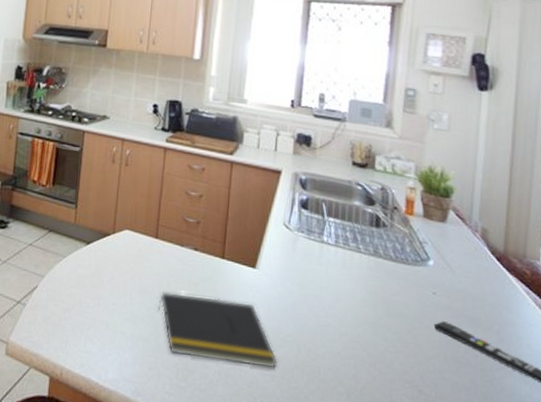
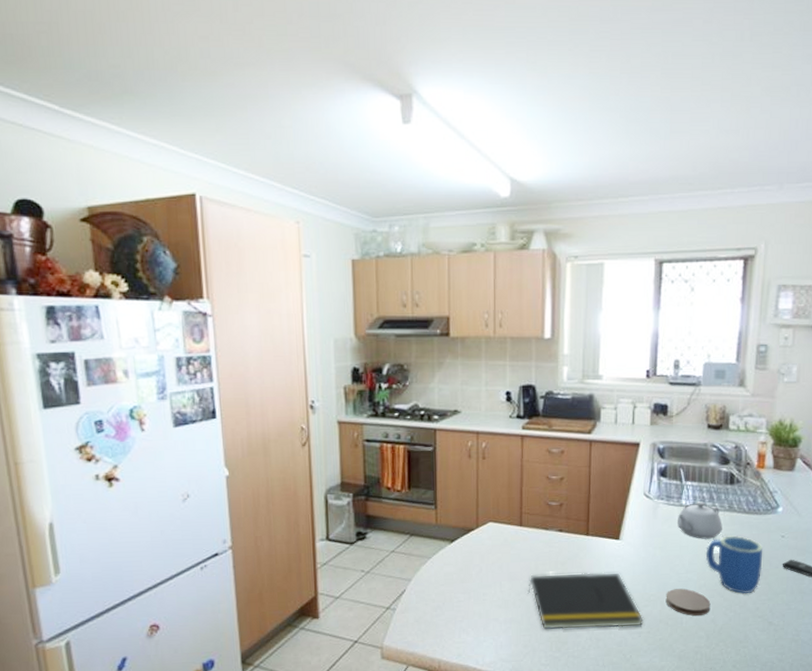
coaster: none [302,332,352,369] -> present [665,588,711,616]
teapot: none [317,240,367,283] -> present [677,501,722,539]
mug: none [348,283,412,352] -> present [705,535,763,594]

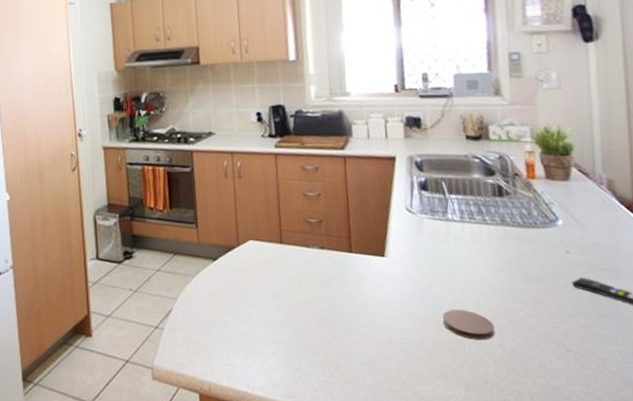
notepad: present [528,571,644,630] -> none [294,291,421,353]
teapot: present [677,501,722,539] -> none [444,215,497,256]
mug: present [705,535,763,594] -> none [481,251,549,316]

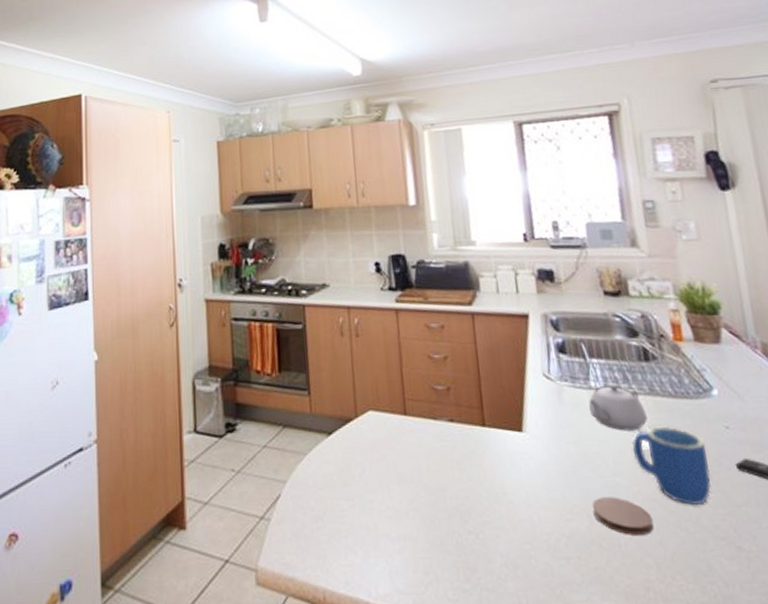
teapot: none [444,215,497,256] -> present [588,383,648,431]
mug: none [481,251,549,316] -> present [632,426,711,506]

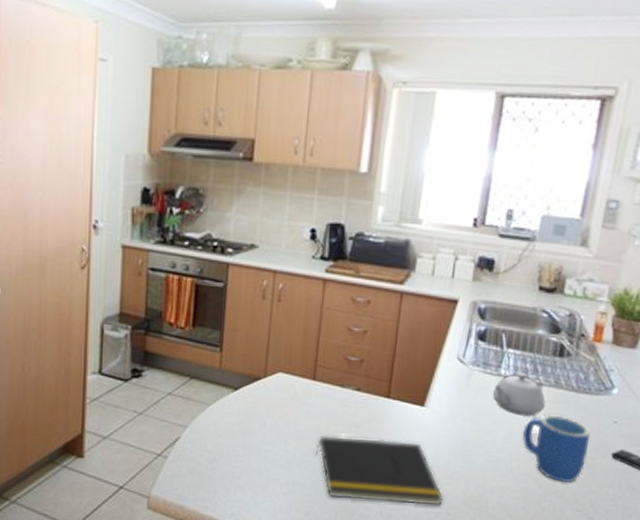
notepad: none [421,473,570,551] -> present [315,435,444,507]
coaster: present [592,497,654,535] -> none [471,468,523,501]

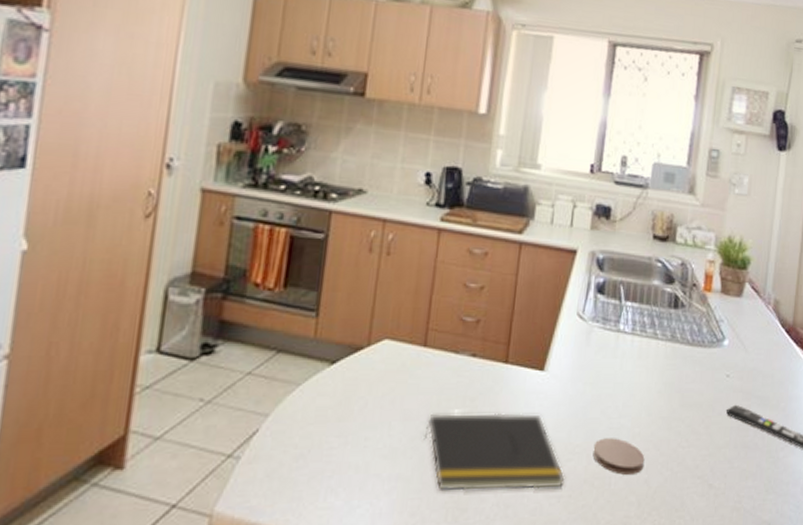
coaster: none [471,468,523,501] -> present [593,438,645,475]
teapot: present [492,373,546,416] -> none [612,327,663,375]
mug: present [522,415,590,483] -> none [642,372,706,448]

